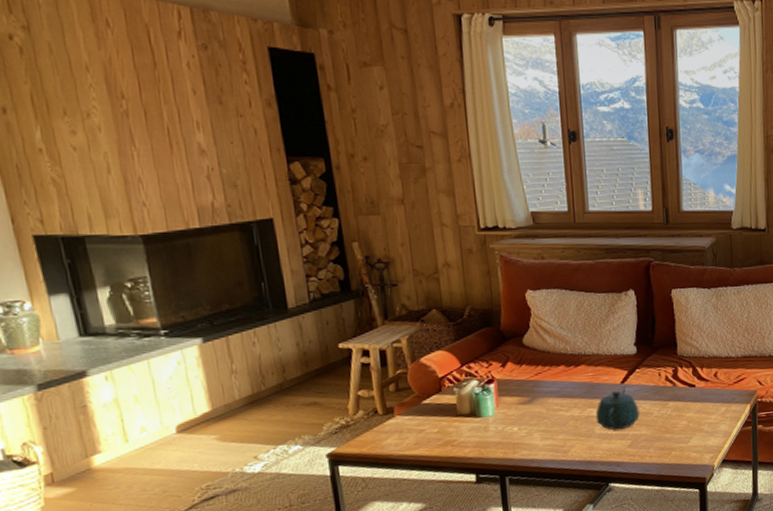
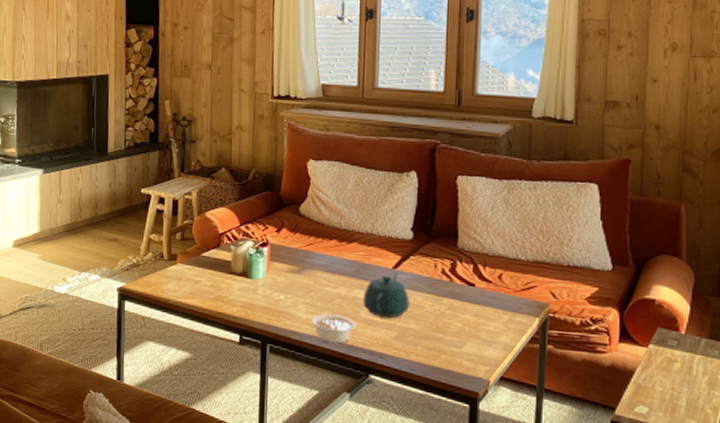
legume: none [548,435,592,463] -> present [311,314,356,344]

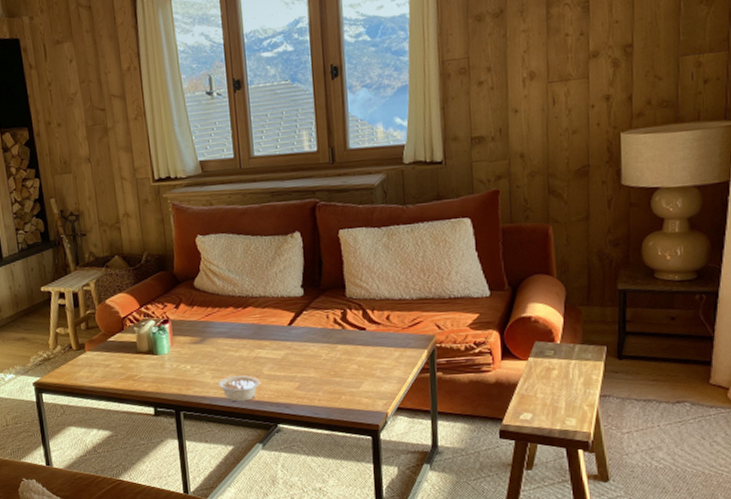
teapot: present [362,273,410,319] -> none [263,329,308,372]

